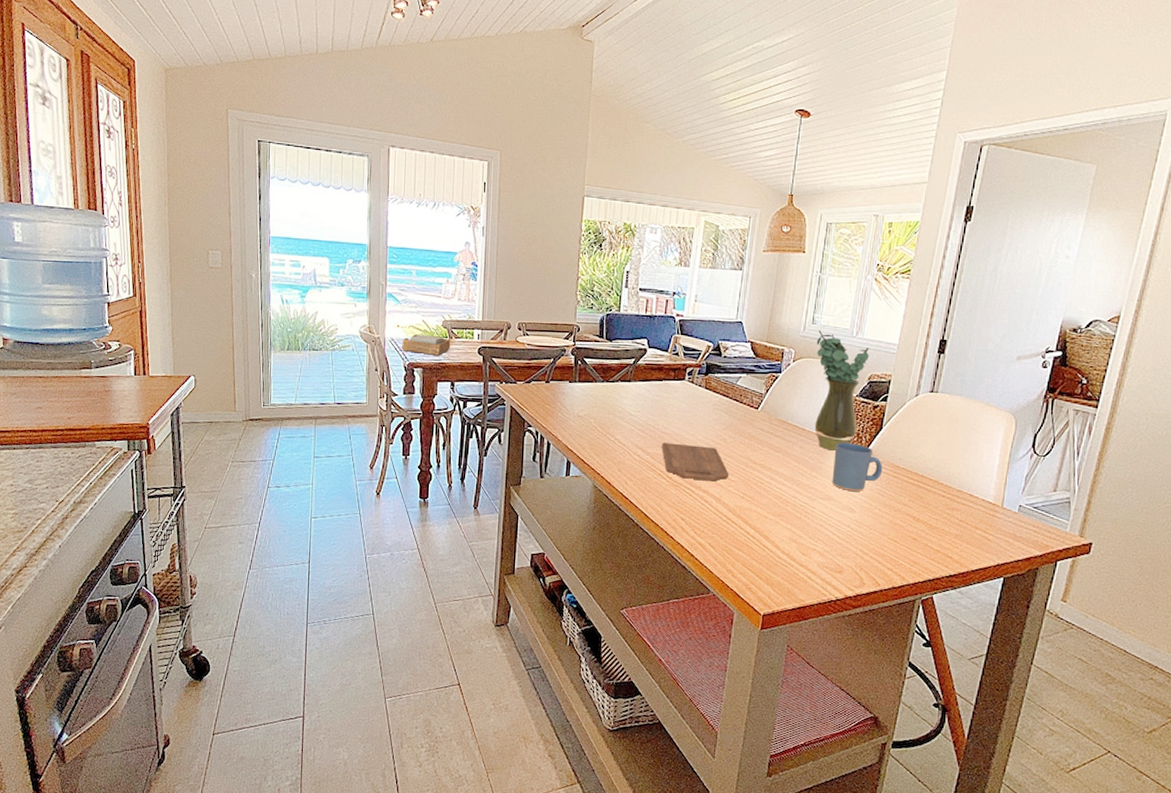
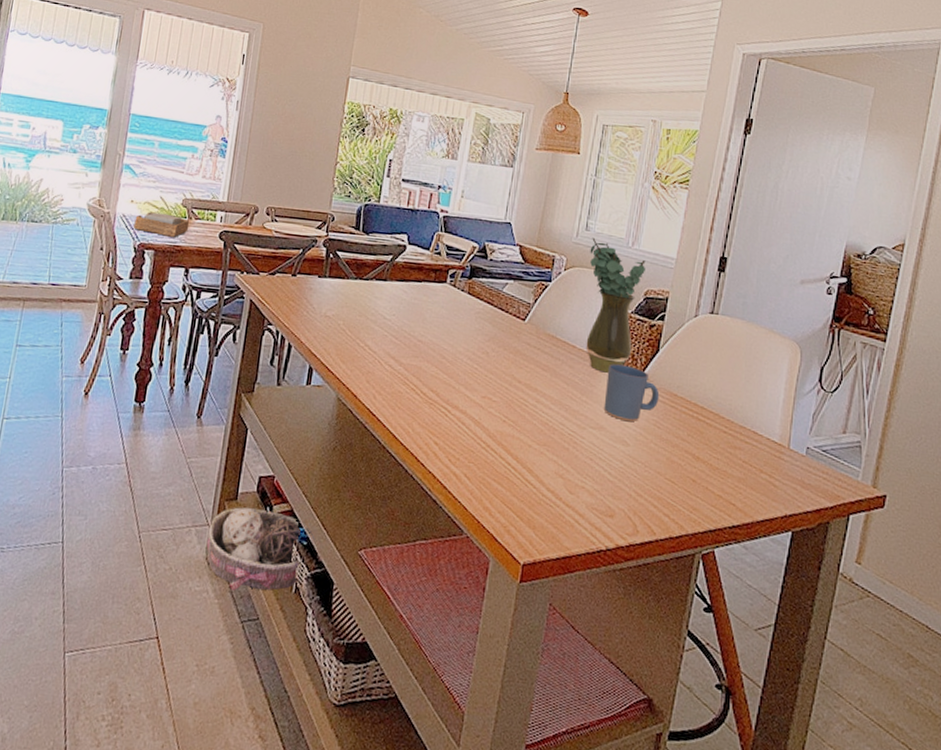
decorative basket: none [492,579,584,646] -> present [206,506,316,591]
cutting board: present [662,443,729,482] -> none [417,352,491,401]

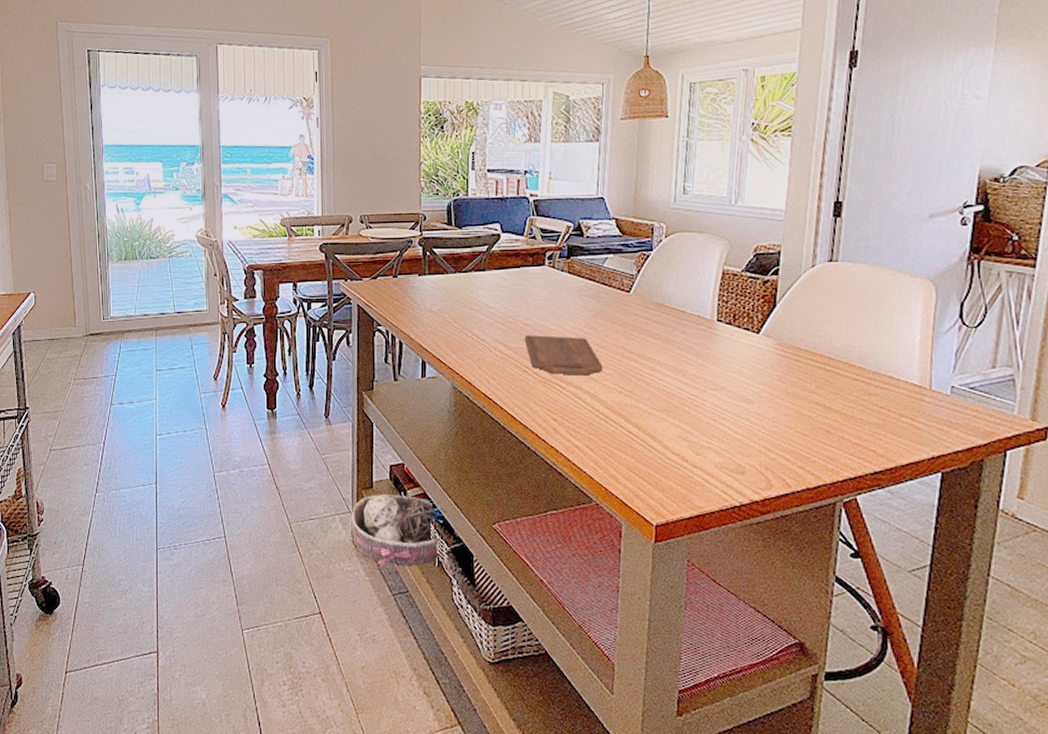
napkin holder: present [134,212,190,237] -> none [241,234,291,256]
cutting board: none [417,352,491,401] -> present [525,335,603,376]
vase: present [586,237,646,373] -> none [690,200,752,334]
mug: present [603,363,660,422] -> none [722,324,781,380]

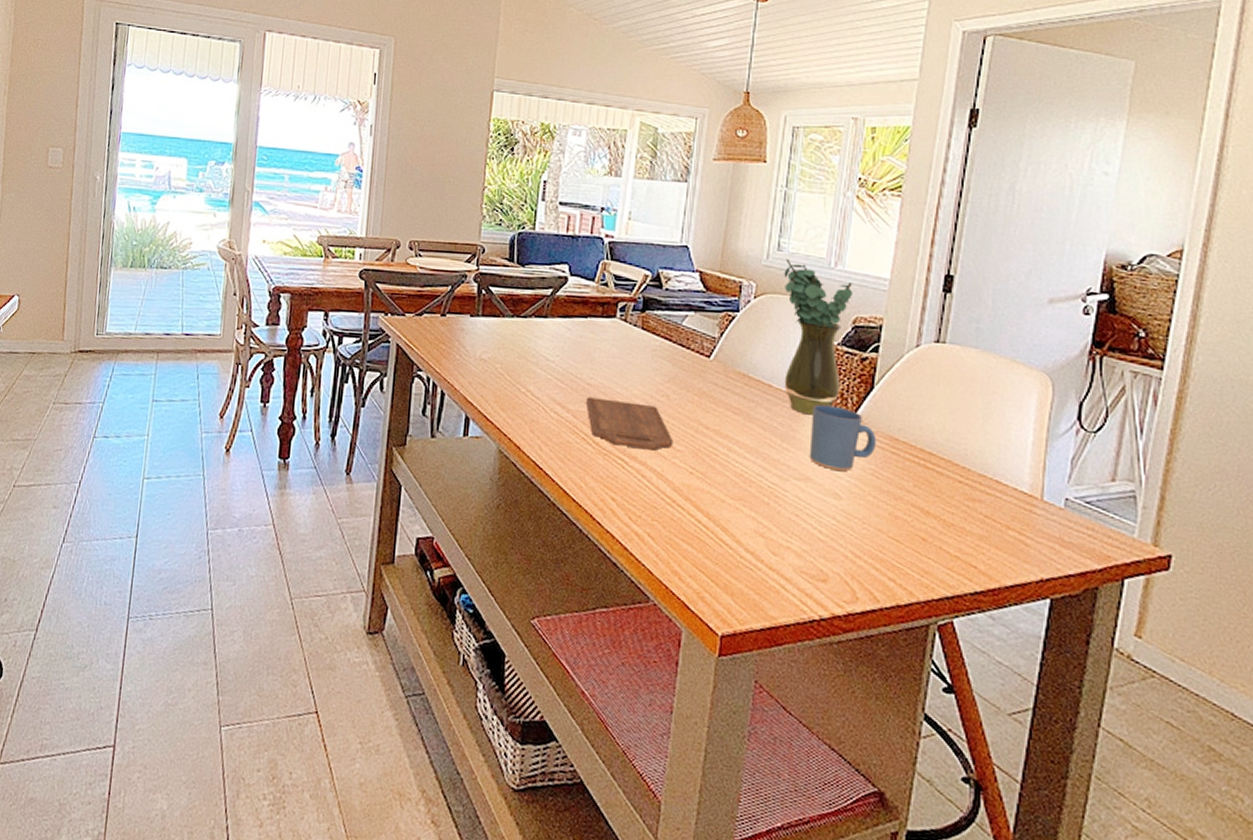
decorative basket: present [351,493,451,568] -> none [363,571,483,663]
vase: none [690,200,752,334] -> present [784,258,852,415]
mug: none [722,324,781,380] -> present [809,404,877,472]

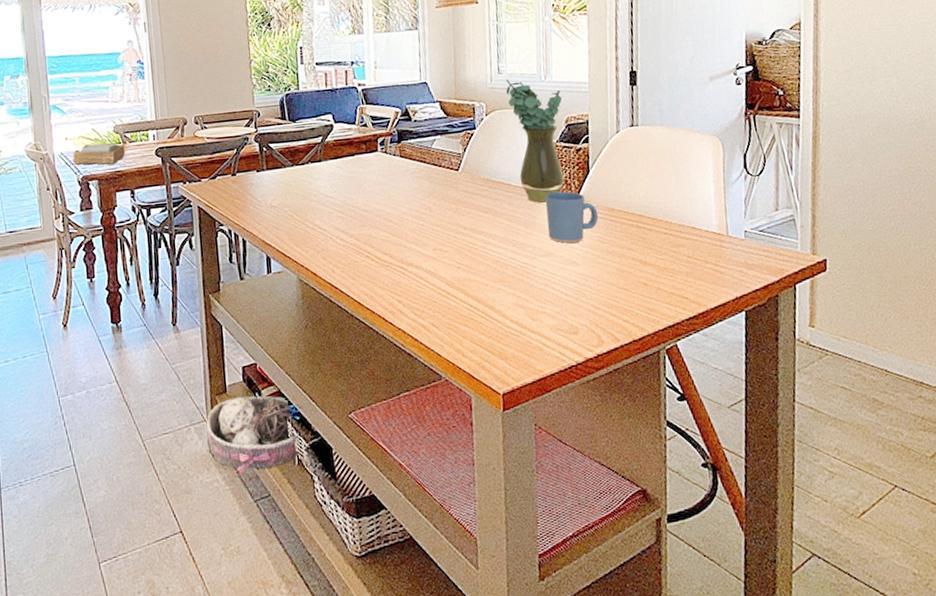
napkin holder: none [267,252,327,278] -> present [73,143,126,165]
decorative basket: none [363,571,483,663] -> present [206,395,308,475]
cutting board: present [586,397,674,451] -> none [365,218,441,257]

